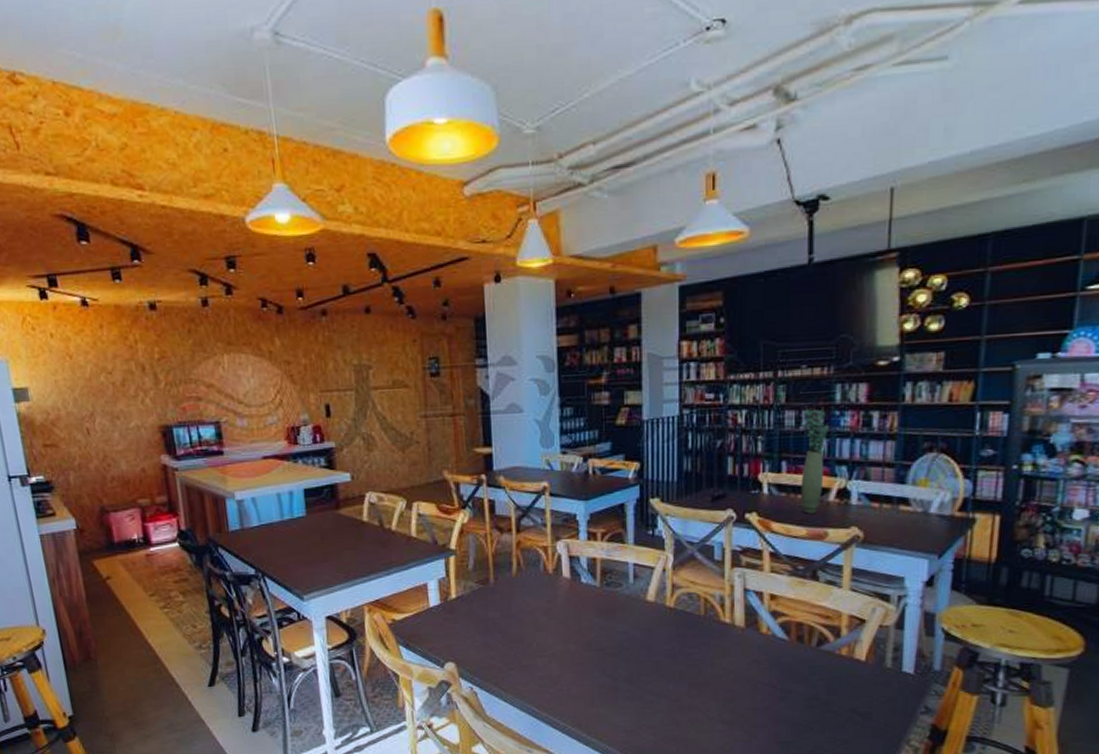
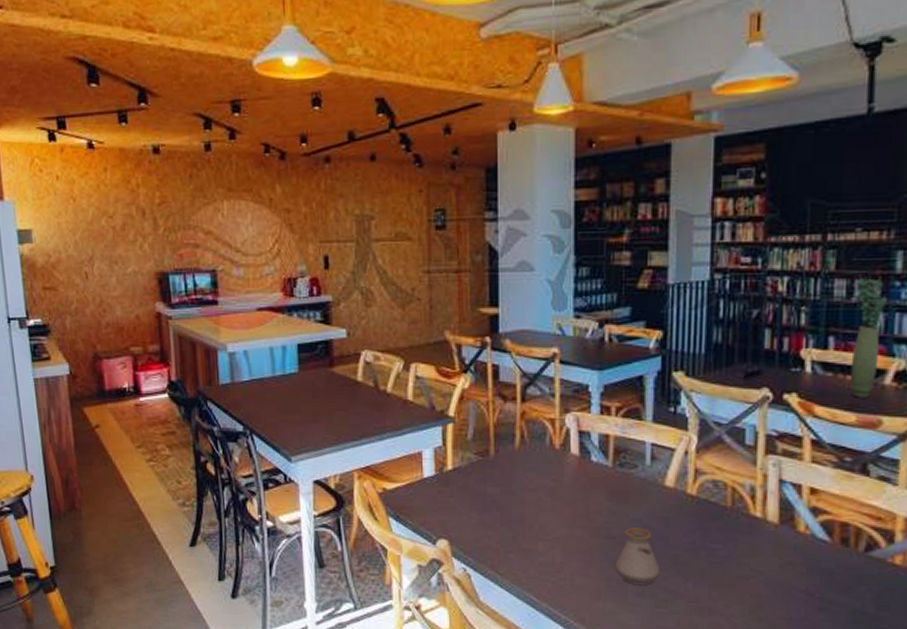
coffee pot: none [606,639,645,690] -> present [616,528,660,585]

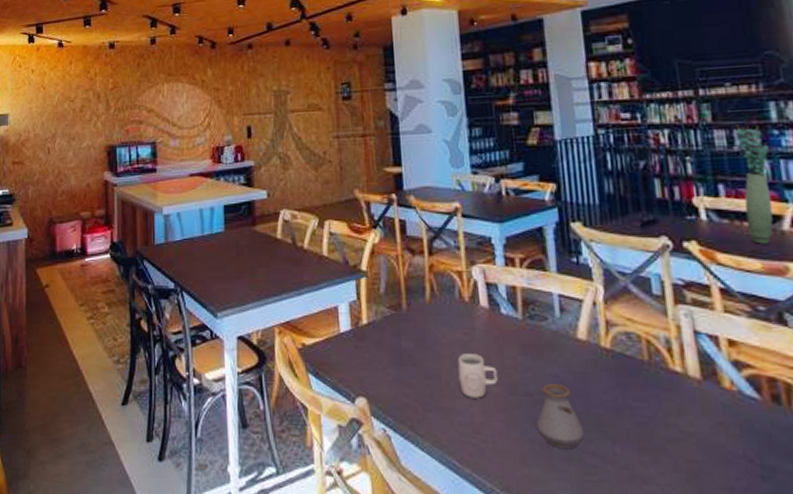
mug: none [543,499,582,541] -> present [457,354,498,398]

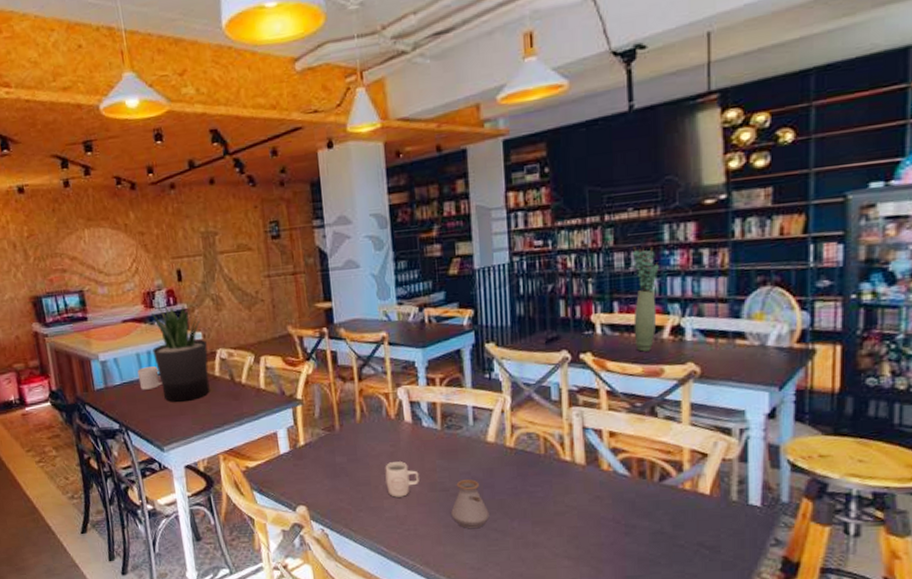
mug: none [199,224,223,248] -> present [137,366,163,390]
planter: none [216,157,271,264] -> present [150,302,210,402]

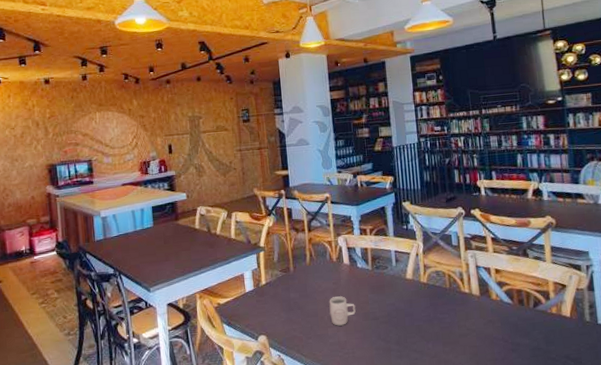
mug: present [137,366,163,390] -> none [132,221,152,241]
planter: present [150,302,210,402] -> none [145,169,191,250]
coffee pot: present [451,479,490,528] -> none [381,309,410,350]
vase: present [632,246,661,352] -> none [502,132,523,208]

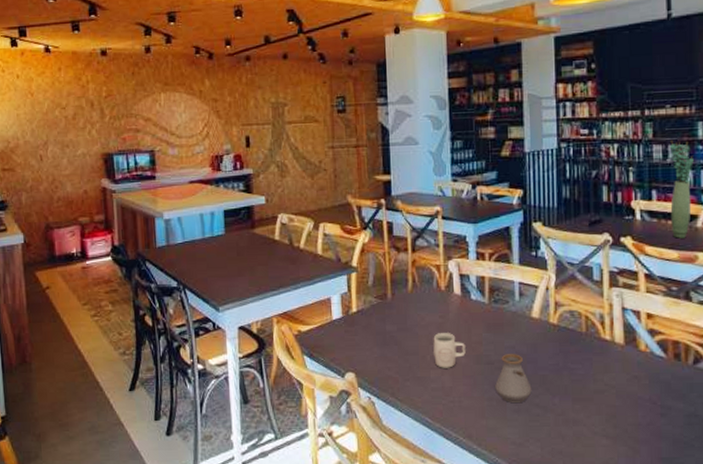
coffee pot: none [381,309,410,350] -> present [495,354,532,402]
vase: none [502,132,523,208] -> present [669,140,695,239]

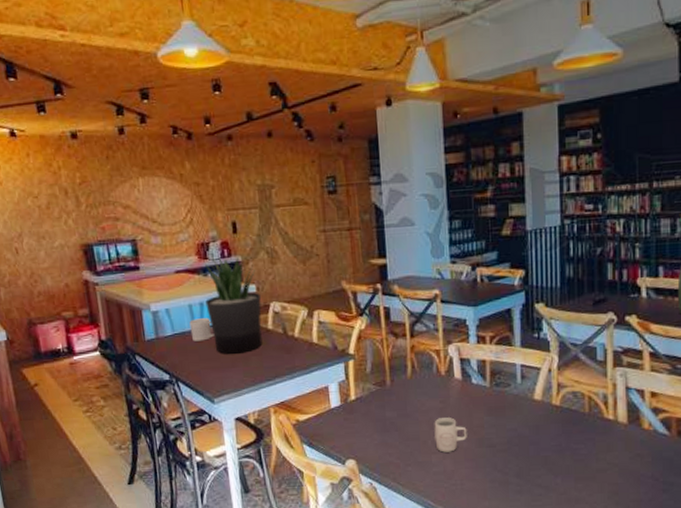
mug: none [200,227,223,250] -> present [189,318,215,342]
planter: none [216,166,270,263] -> present [203,253,263,354]
coffee pot: present [495,354,532,402] -> none [497,436,534,484]

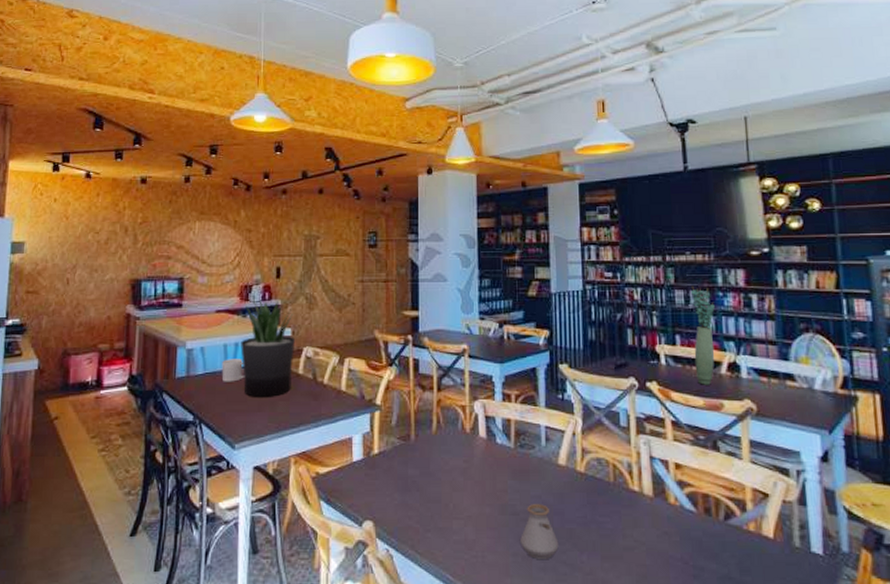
mug: present [434,417,467,453] -> none [456,479,490,518]
coffee pot: none [497,436,534,484] -> present [520,504,559,559]

